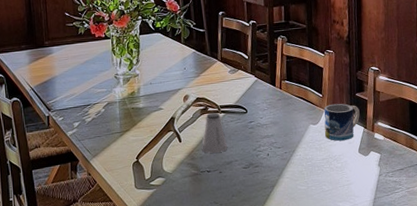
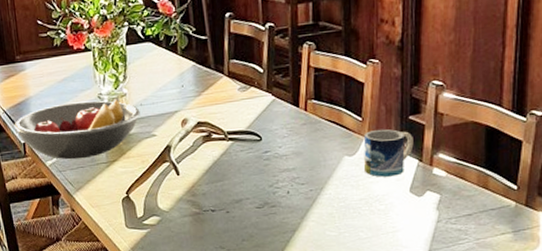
fruit bowl: none [40,77,150,130] -> present [14,97,140,160]
saltshaker: present [201,112,228,153] -> none [203,139,237,189]

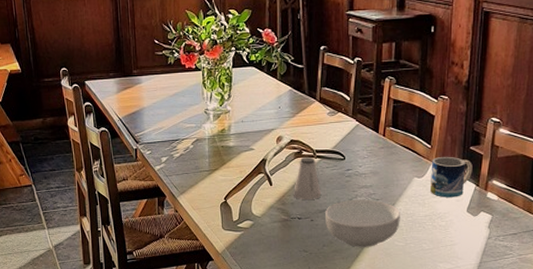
fruit bowl: present [14,97,140,160] -> none [128,113,241,166]
saltshaker: none [203,139,237,189] -> present [292,156,322,199]
cereal bowl: none [243,184,331,240] -> present [325,199,400,247]

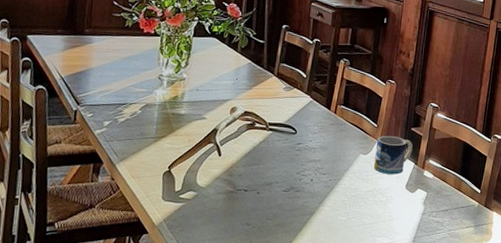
saltshaker: present [292,156,322,199] -> none [241,129,271,172]
cereal bowl: present [325,199,400,247] -> none [271,173,345,221]

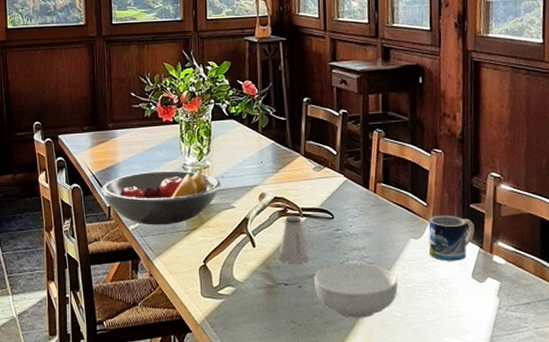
fruit bowl: none [68,79,195,132] -> present [101,169,221,226]
saltshaker: none [241,129,271,172] -> present [278,215,310,263]
cereal bowl: none [271,173,345,221] -> present [314,263,398,318]

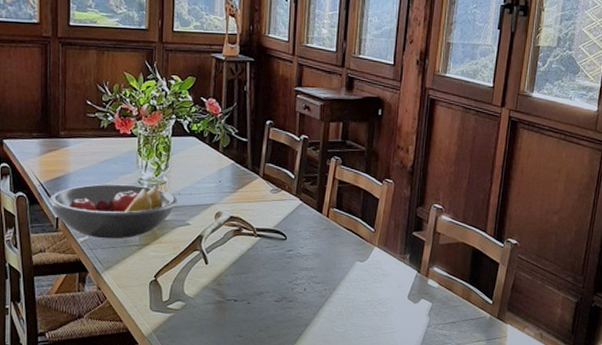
saltshaker: present [278,215,310,263] -> none [229,235,260,281]
cereal bowl: present [314,263,398,318] -> none [263,282,341,333]
mug: present [428,216,475,261] -> none [371,241,415,283]

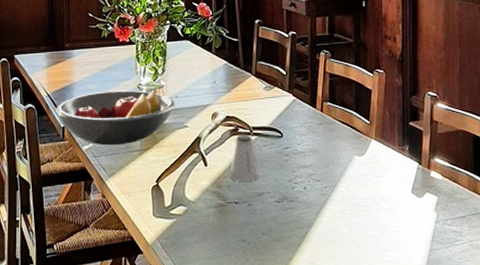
saltshaker: none [229,235,260,281] -> present [229,134,260,181]

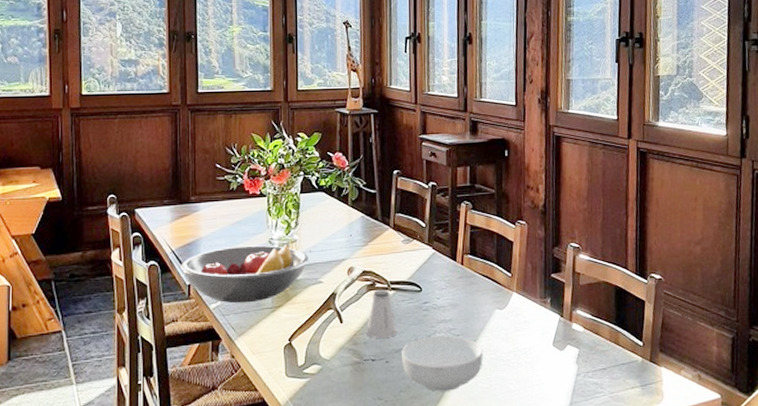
cereal bowl: none [264,180,343,235] -> present [402,335,483,392]

